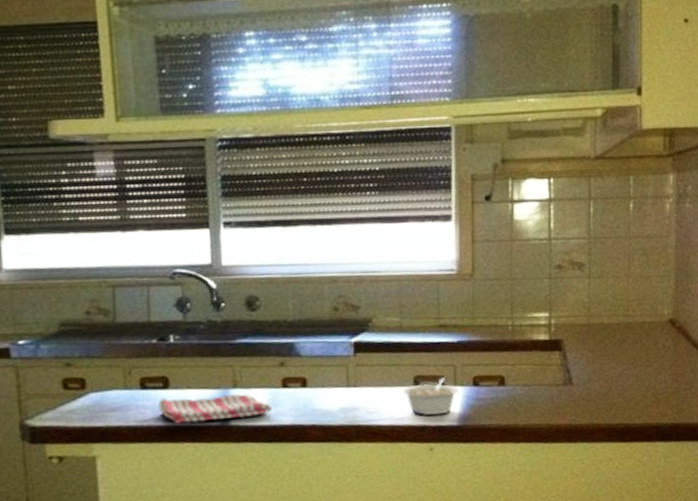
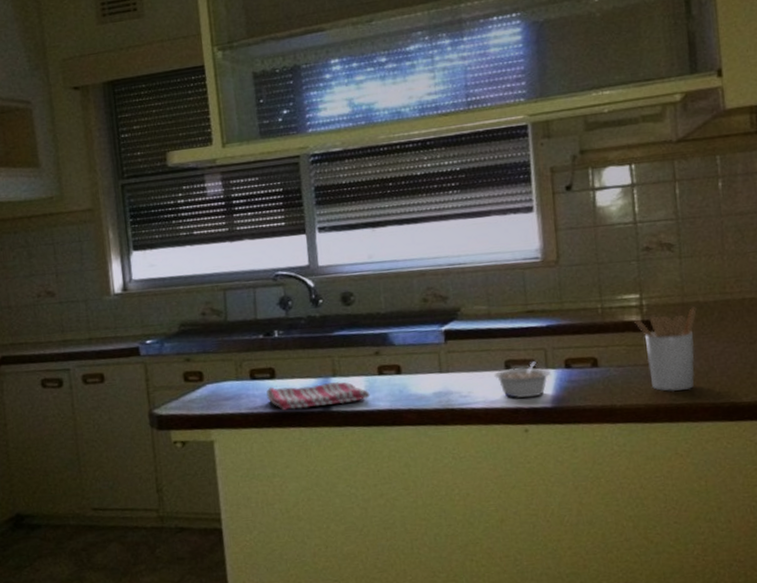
utensil holder: none [542,328,601,413] -> present [634,306,697,392]

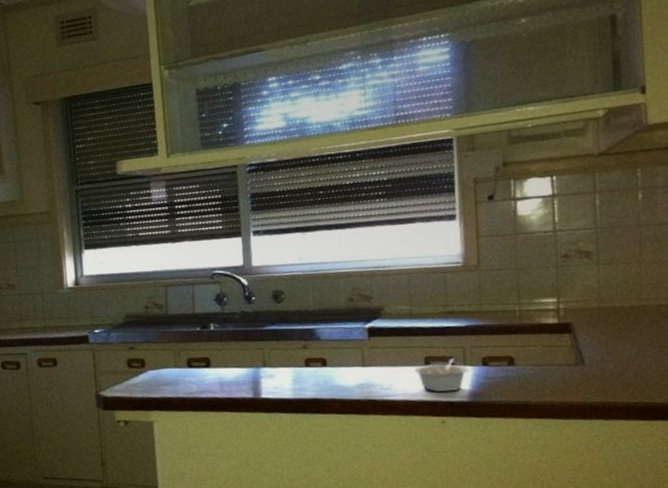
dish towel: present [266,382,370,411] -> none [202,372,297,396]
utensil holder: present [634,306,697,392] -> none [551,311,613,391]

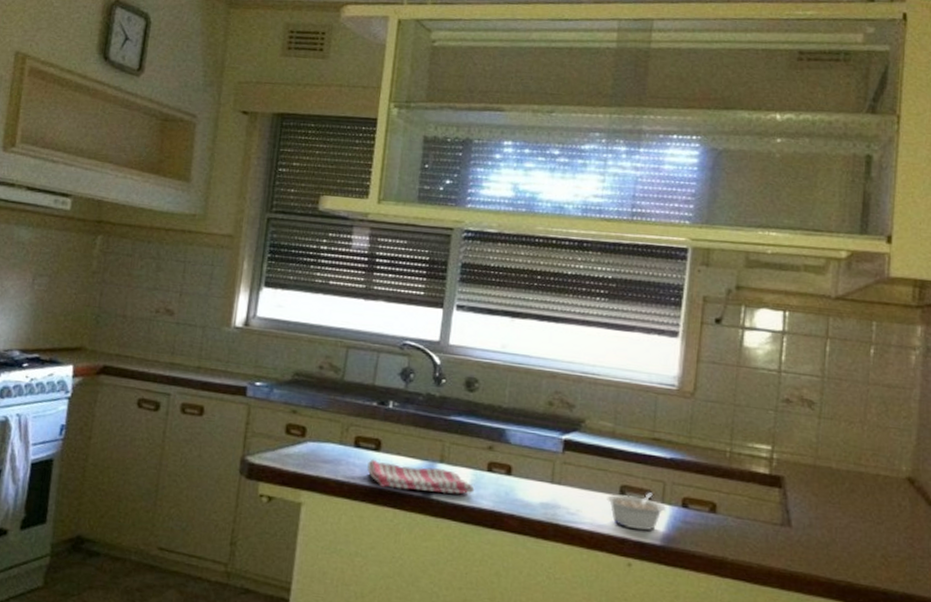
dish towel: none [202,372,297,396] -> present [367,459,475,494]

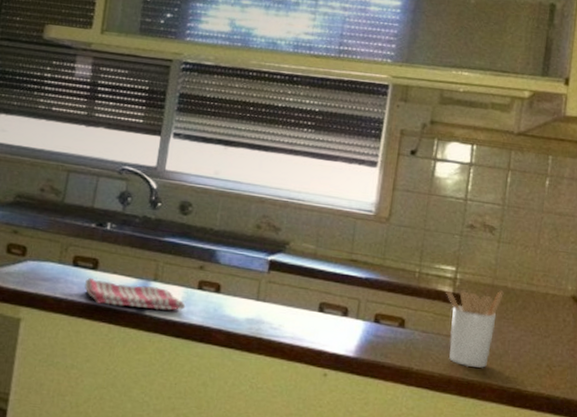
legume: present [607,492,666,531] -> none [307,309,360,344]
utensil holder: none [761,471,828,558] -> present [446,290,504,368]

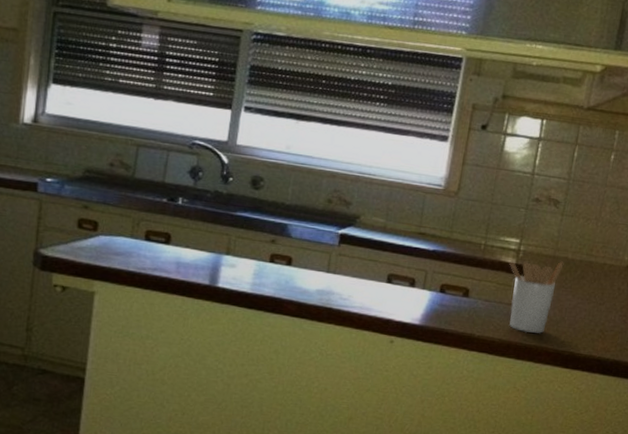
dish towel: present [85,277,186,311] -> none [157,251,258,283]

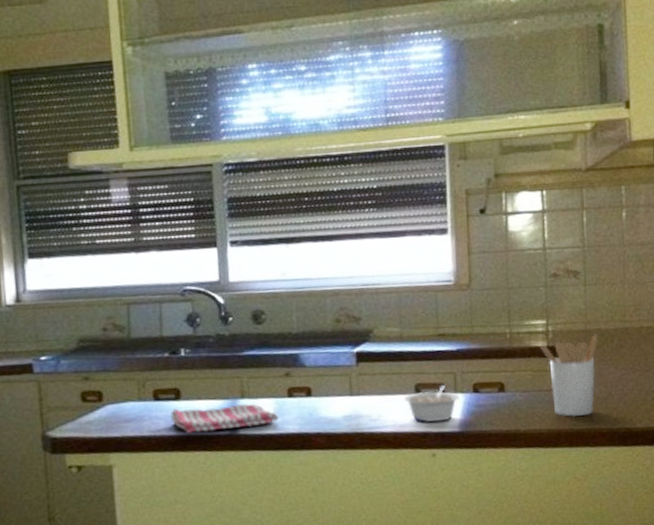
dish towel: none [157,251,258,283] -> present [170,404,279,434]
legume: none [375,280,426,313] -> present [404,385,459,423]

